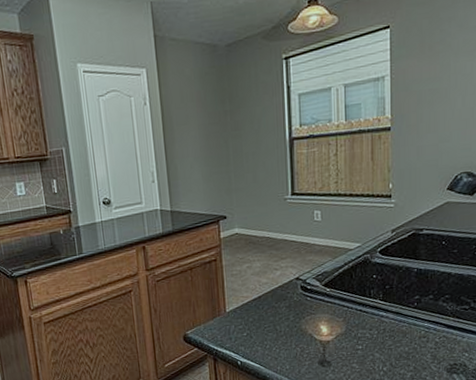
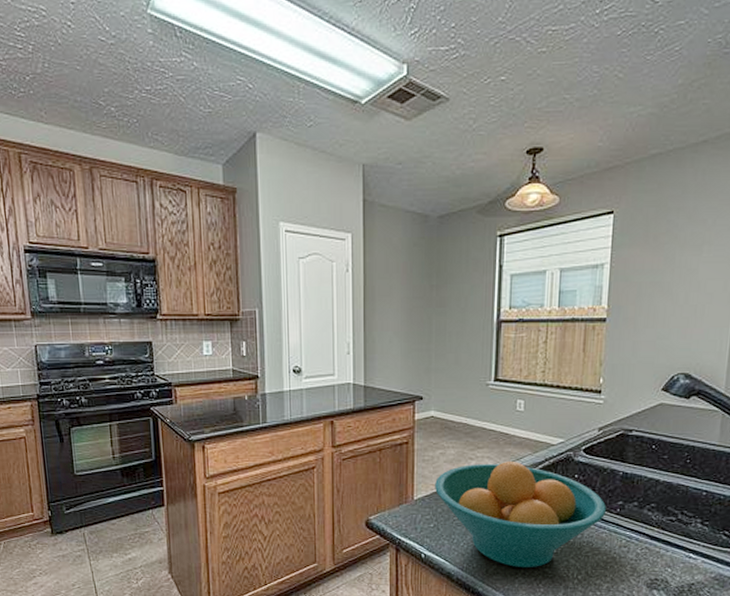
fruit bowl: none [244,268,405,366] -> present [435,462,607,568]

